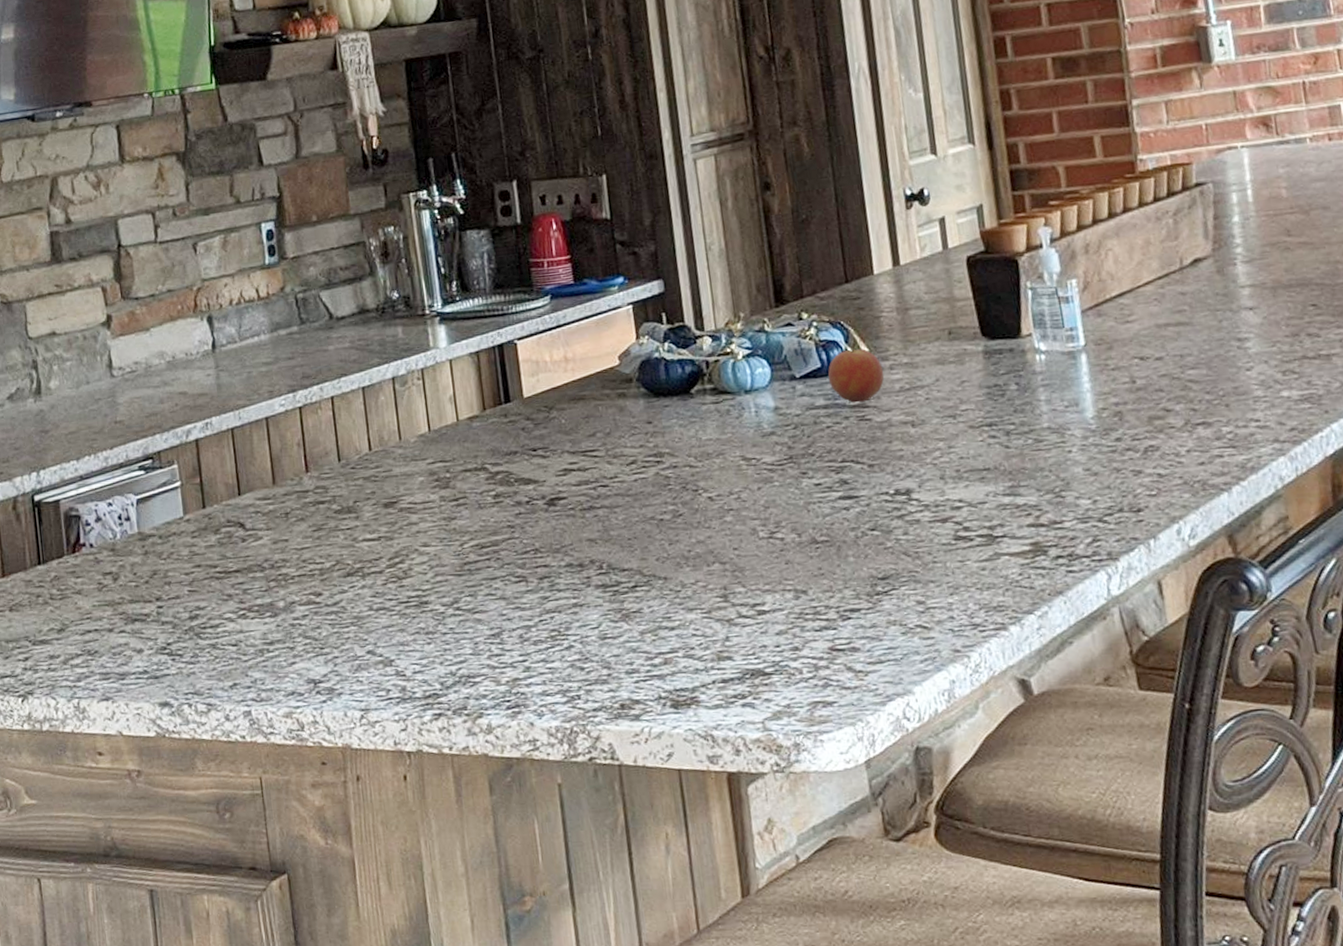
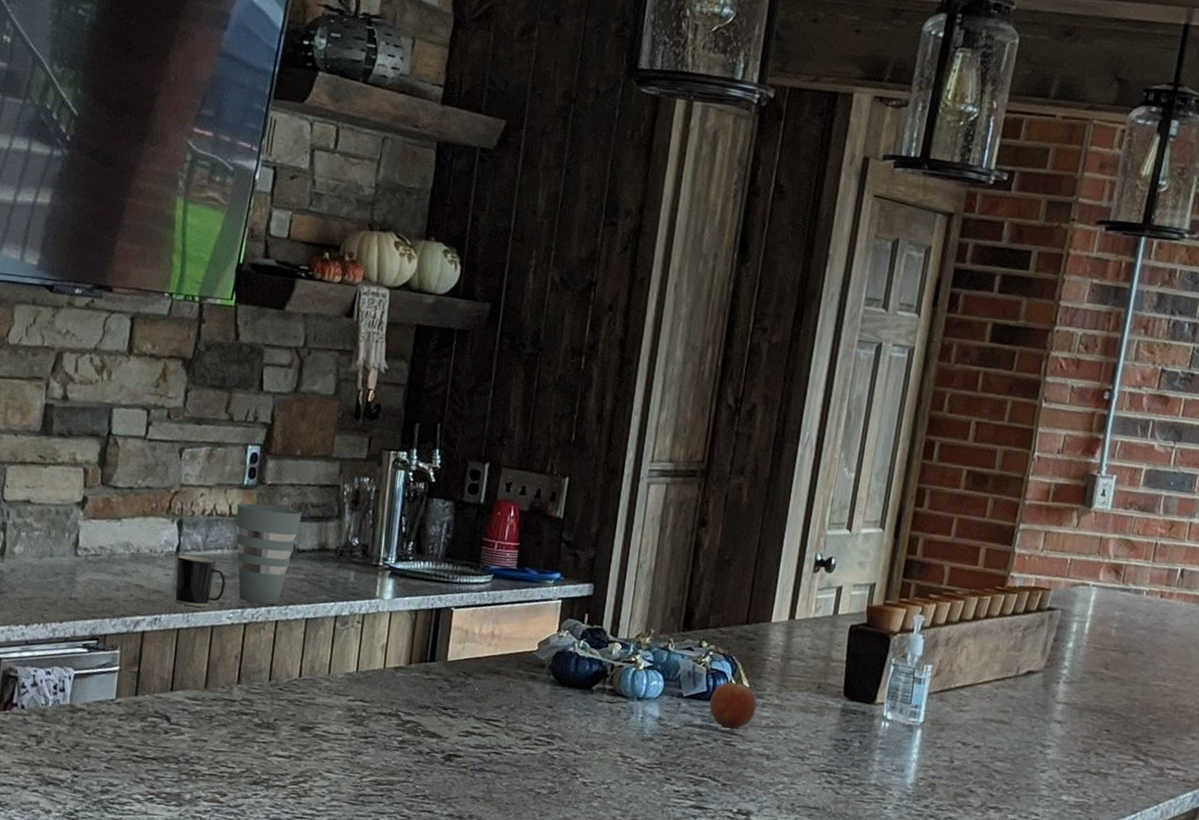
mug: none [214,347,271,403] -> present [175,555,226,608]
cup: none [264,277,334,384] -> present [236,503,302,605]

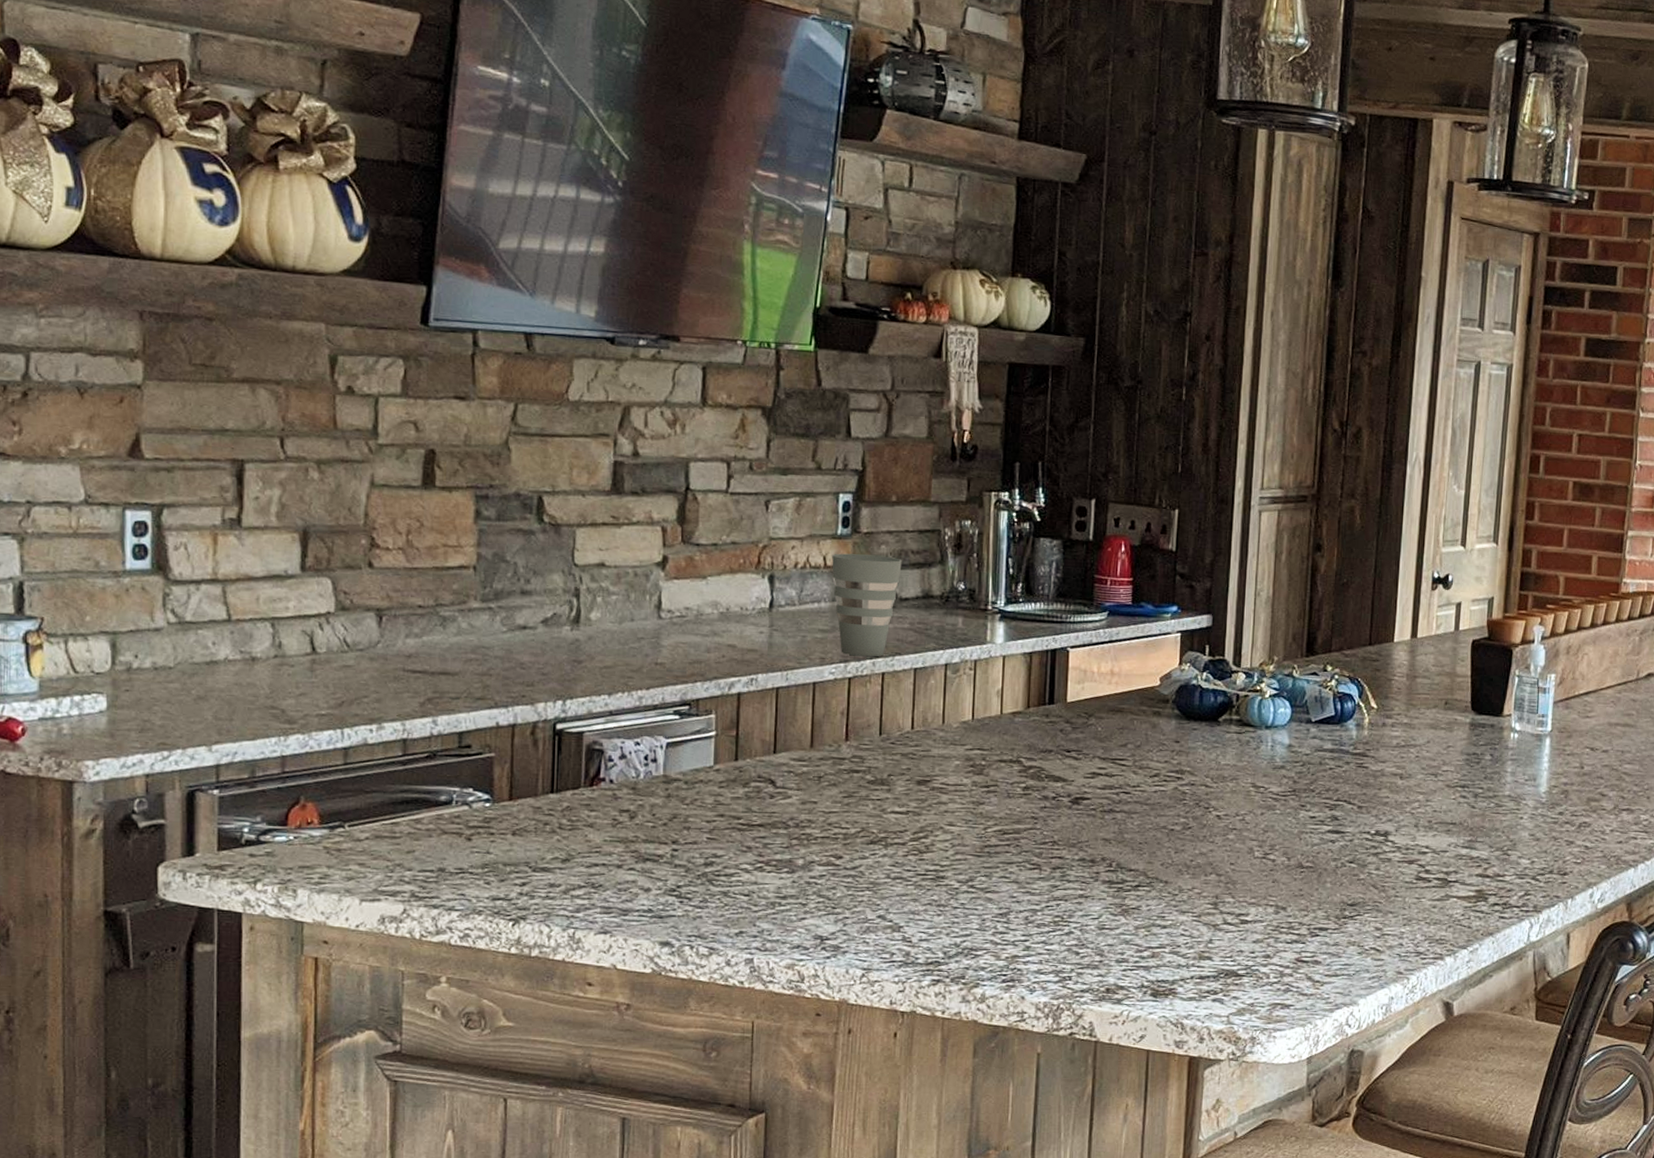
mug: present [175,555,226,608] -> none [770,610,825,664]
fruit: present [709,676,757,730] -> none [1338,698,1386,752]

